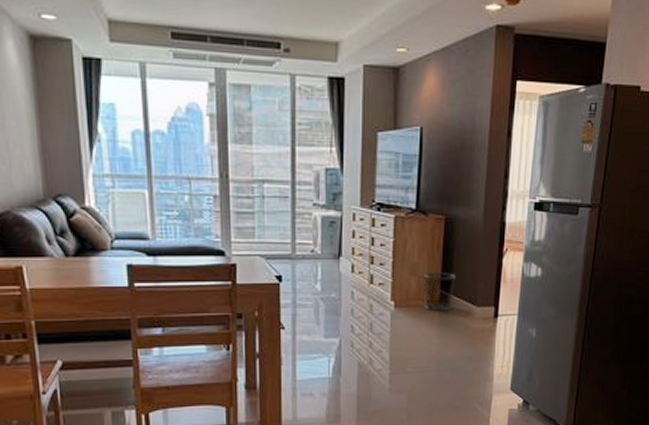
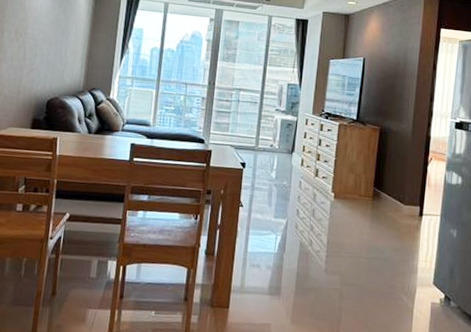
waste bin: present [424,271,456,312] -> none [359,171,387,206]

